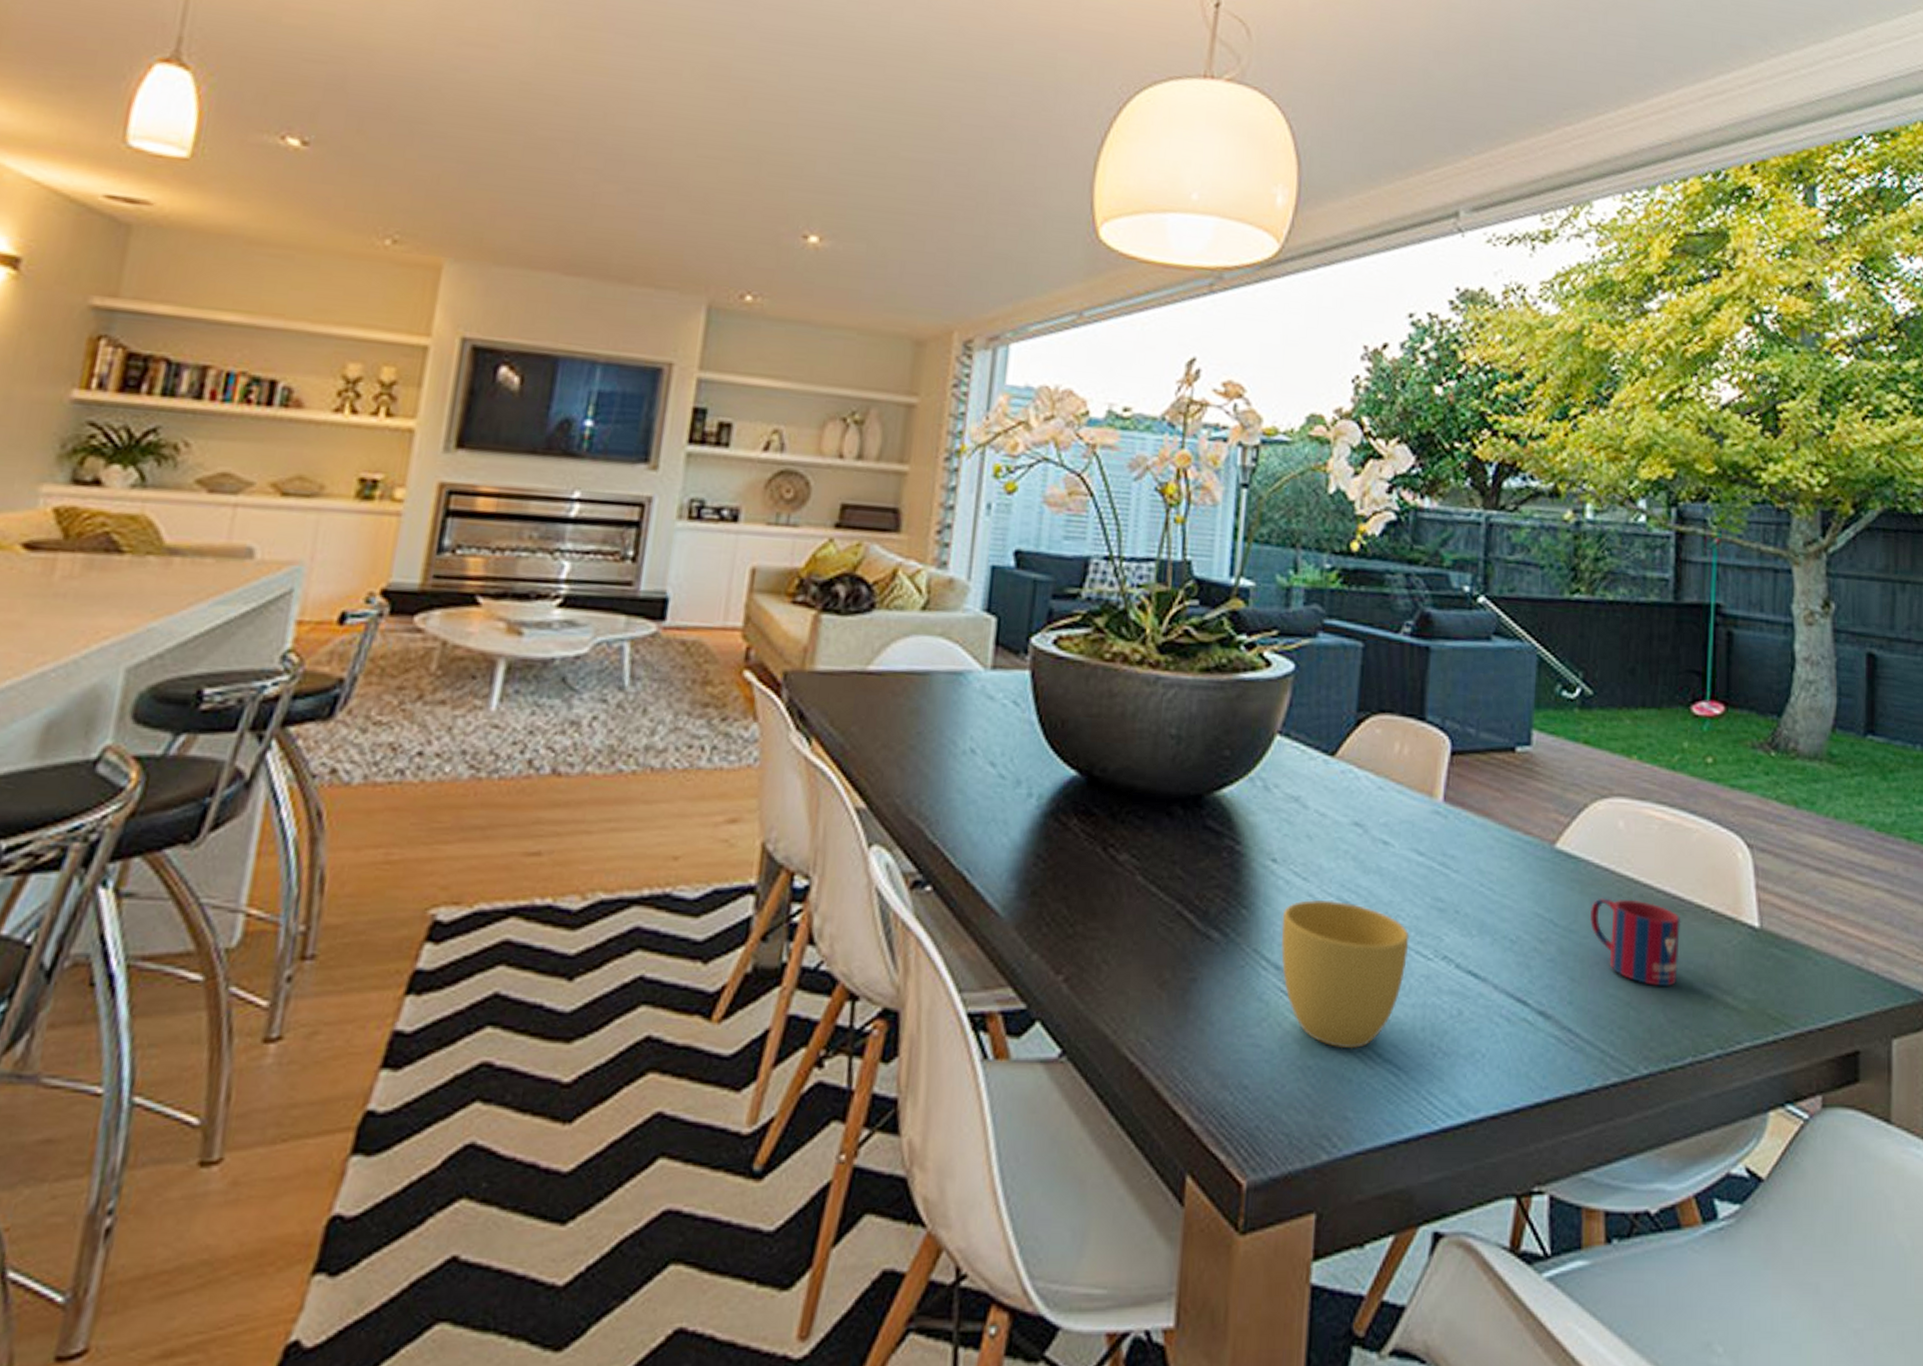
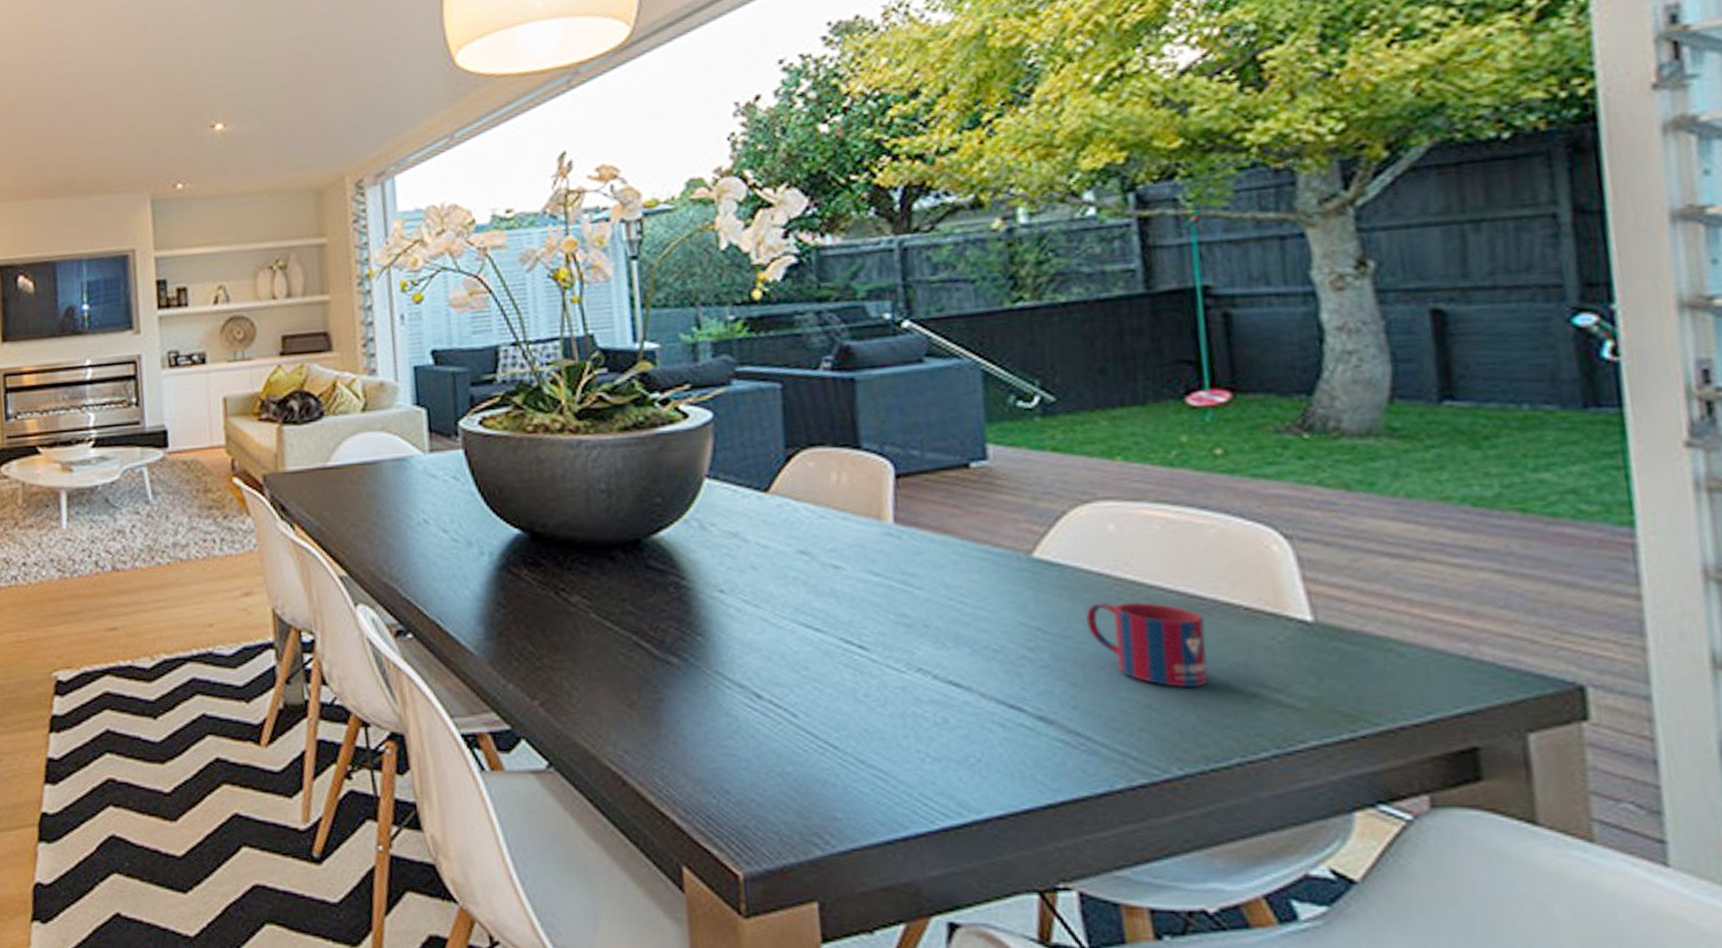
cup: present [1281,900,1410,1049] -> none [738,623,879,757]

